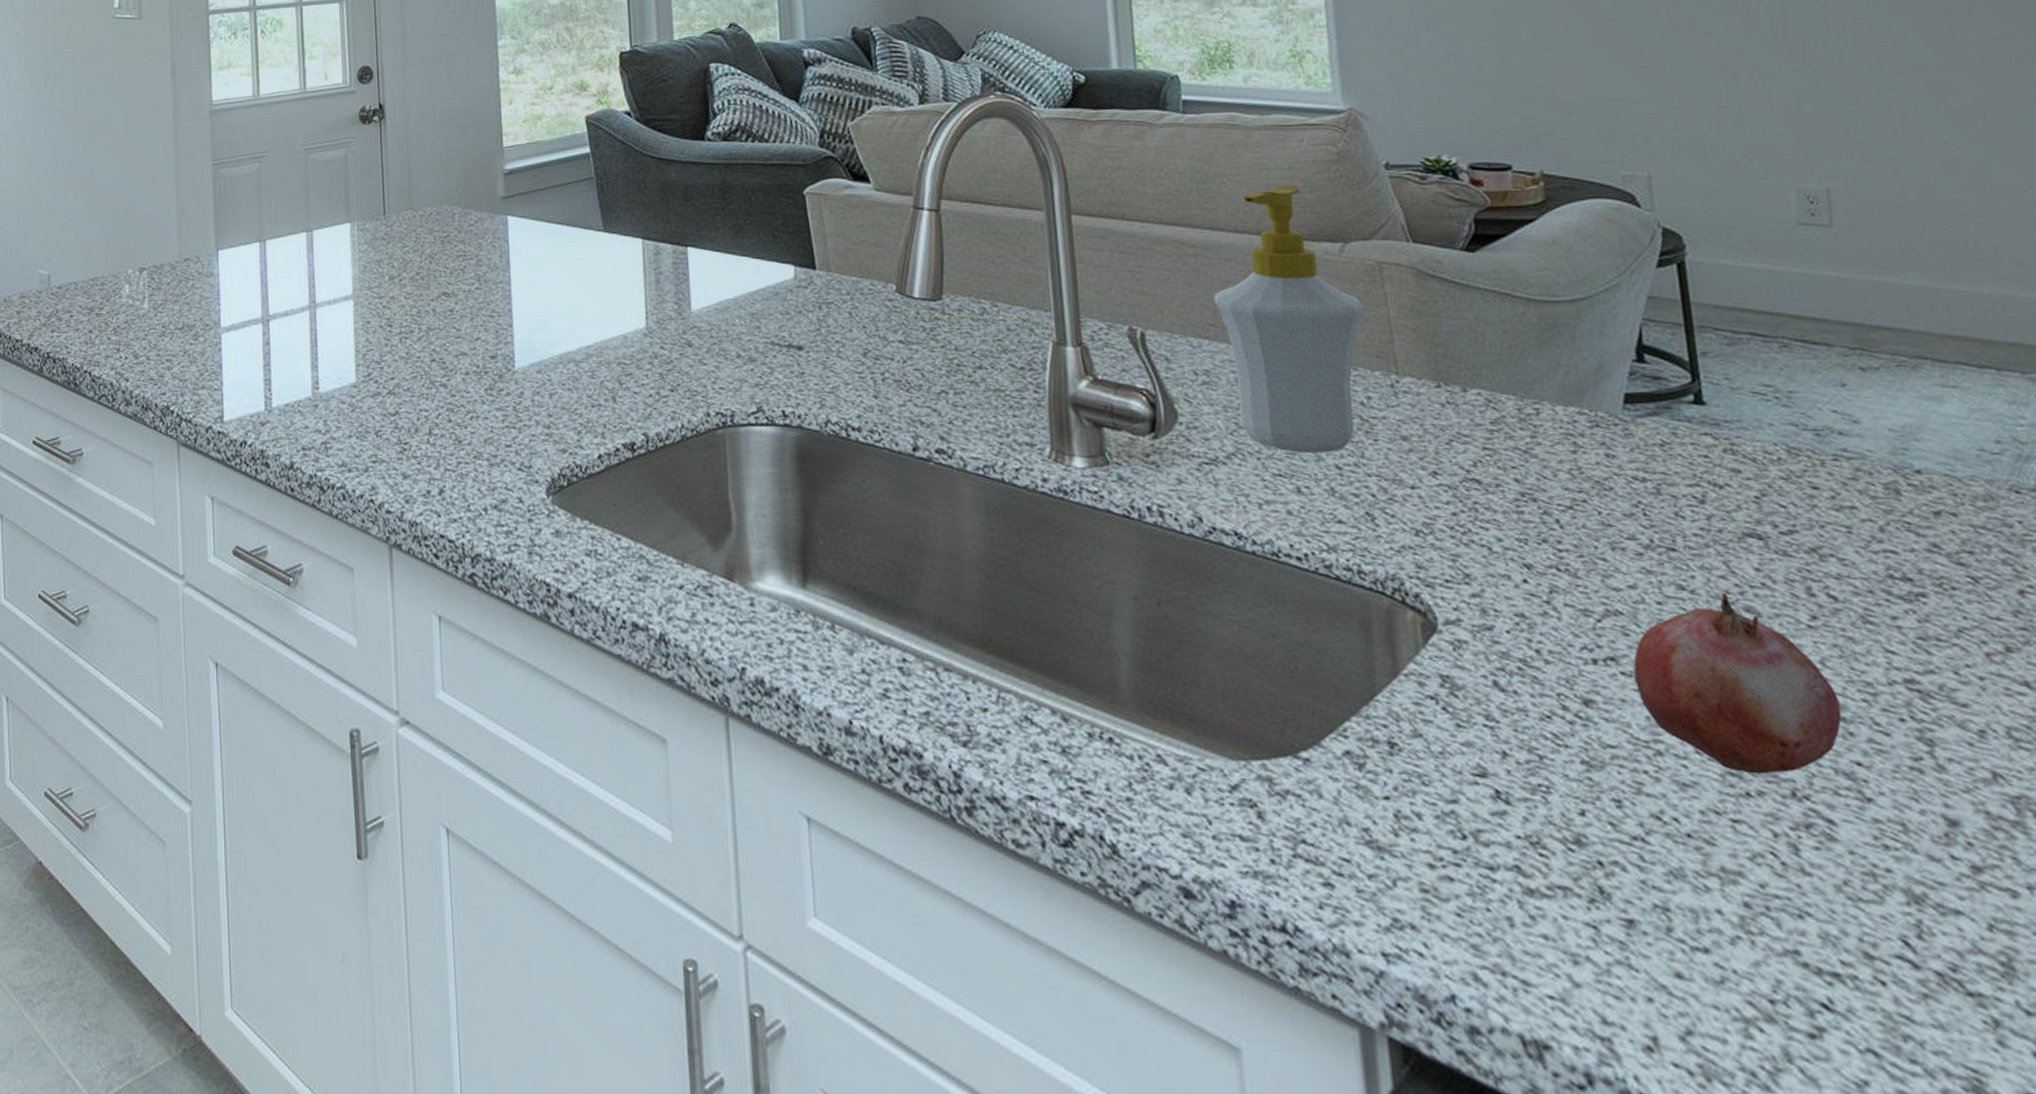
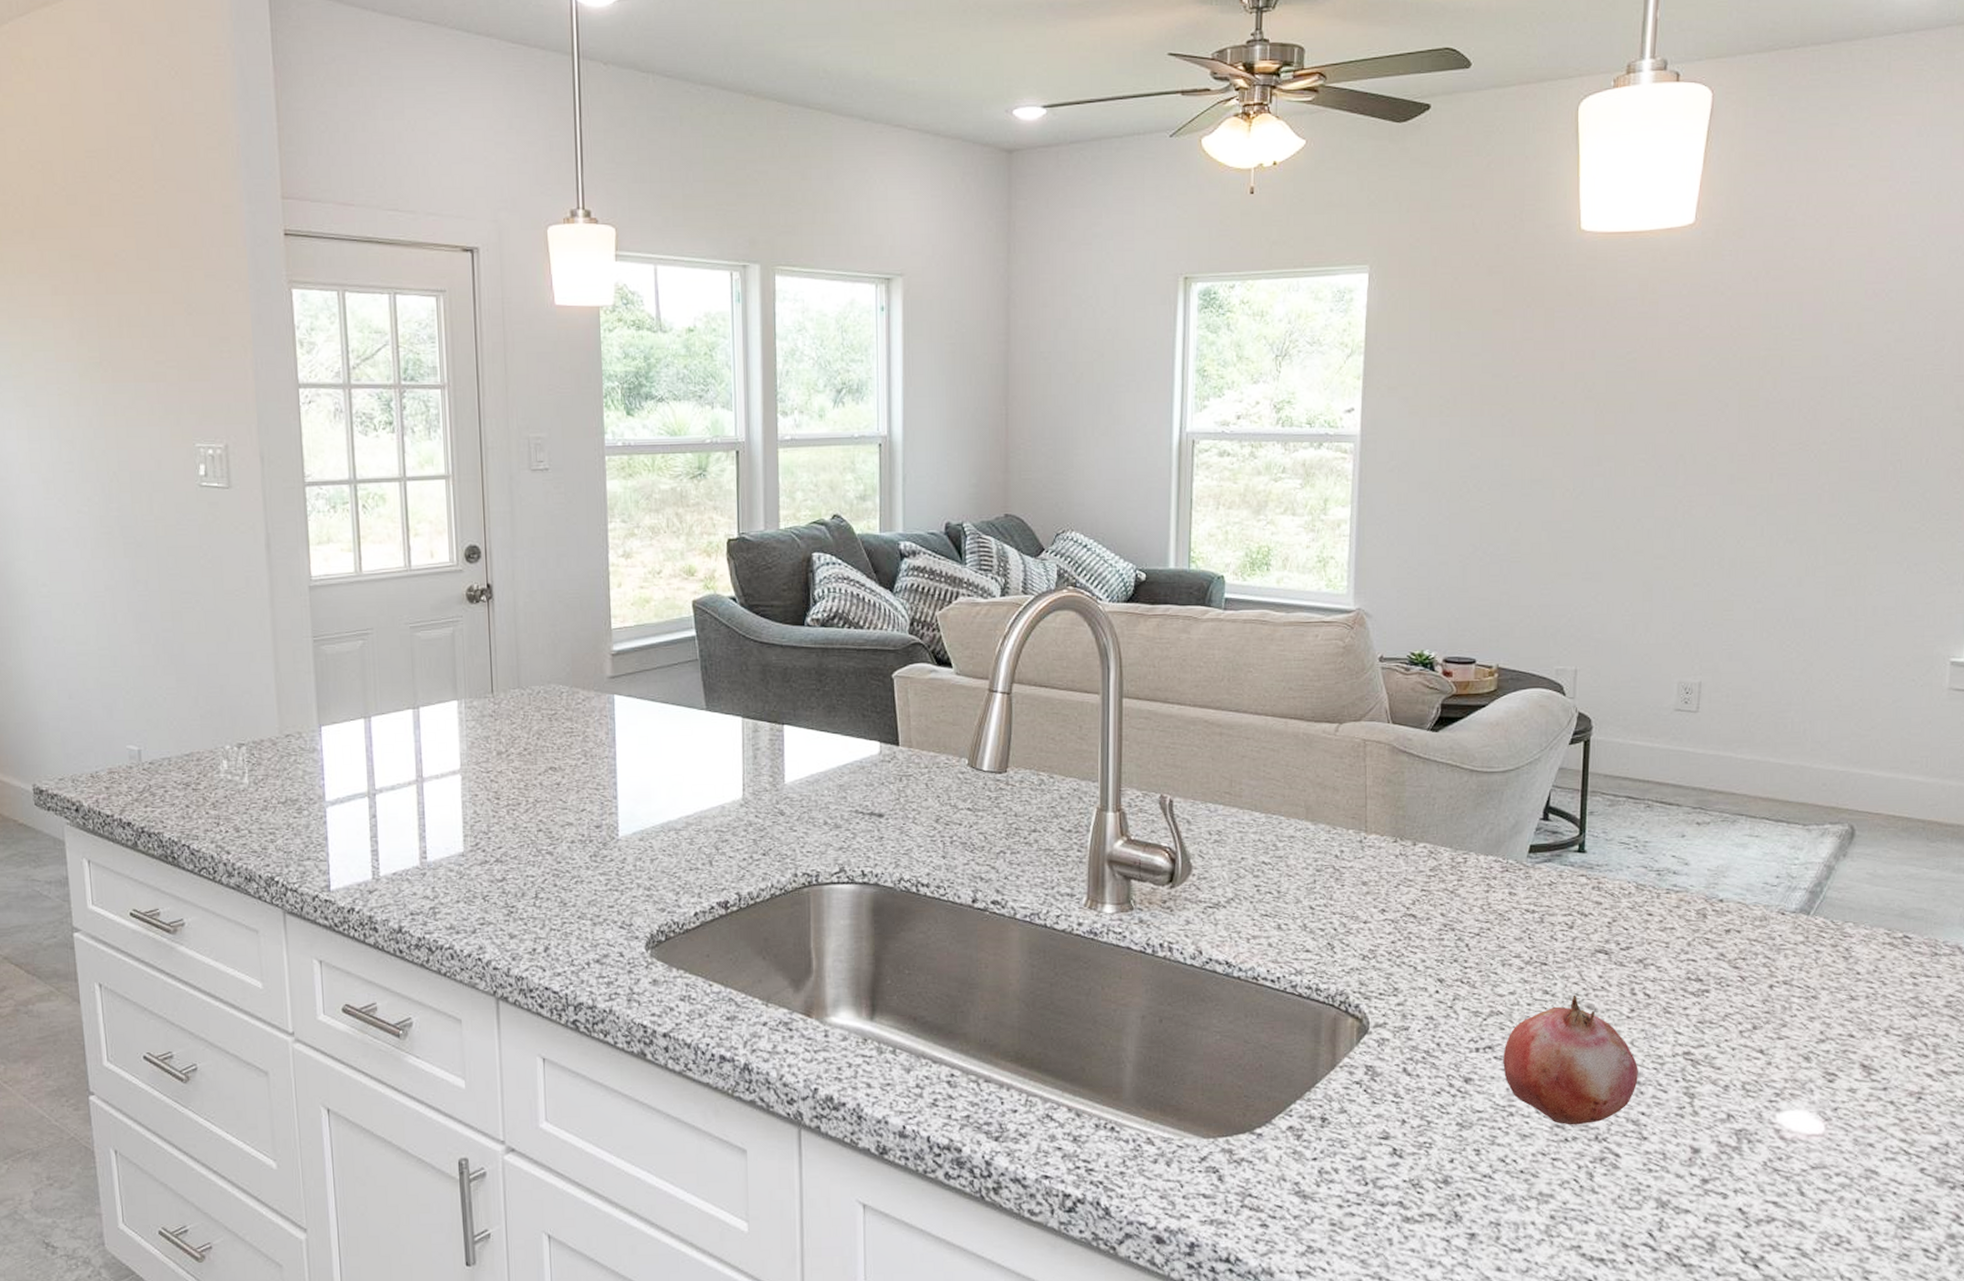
soap bottle: present [1213,185,1364,453] -> none [1231,674,1347,897]

